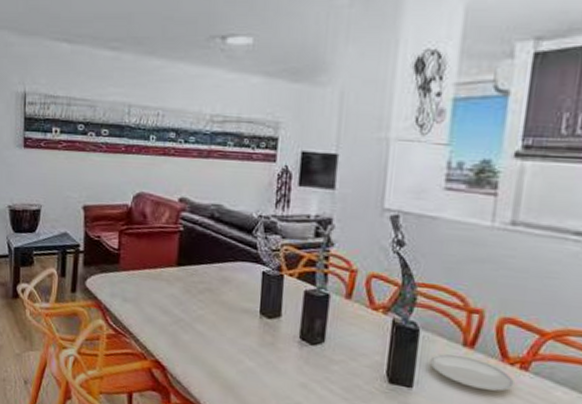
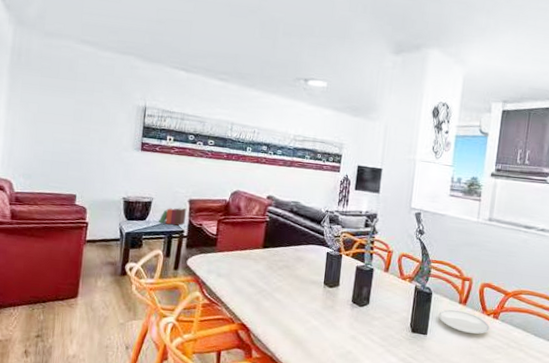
books: none [50,216,80,239] -> present [159,208,186,226]

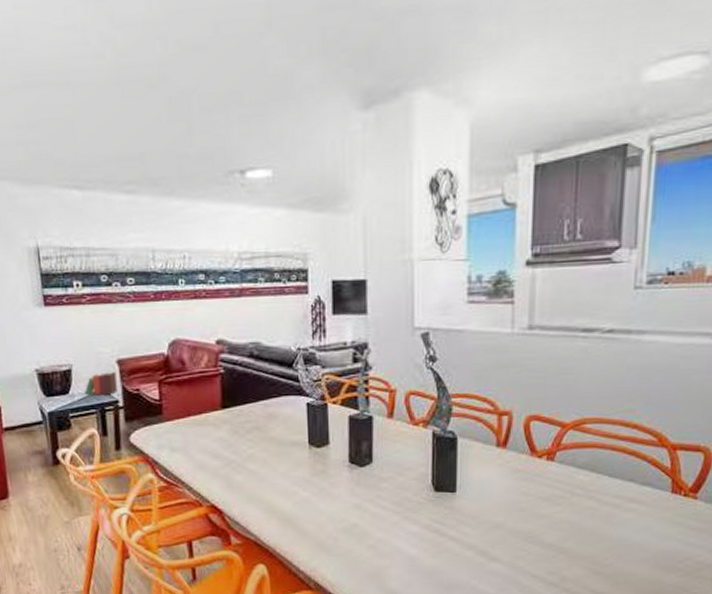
plate: present [438,309,490,335] -> none [469,455,543,485]

